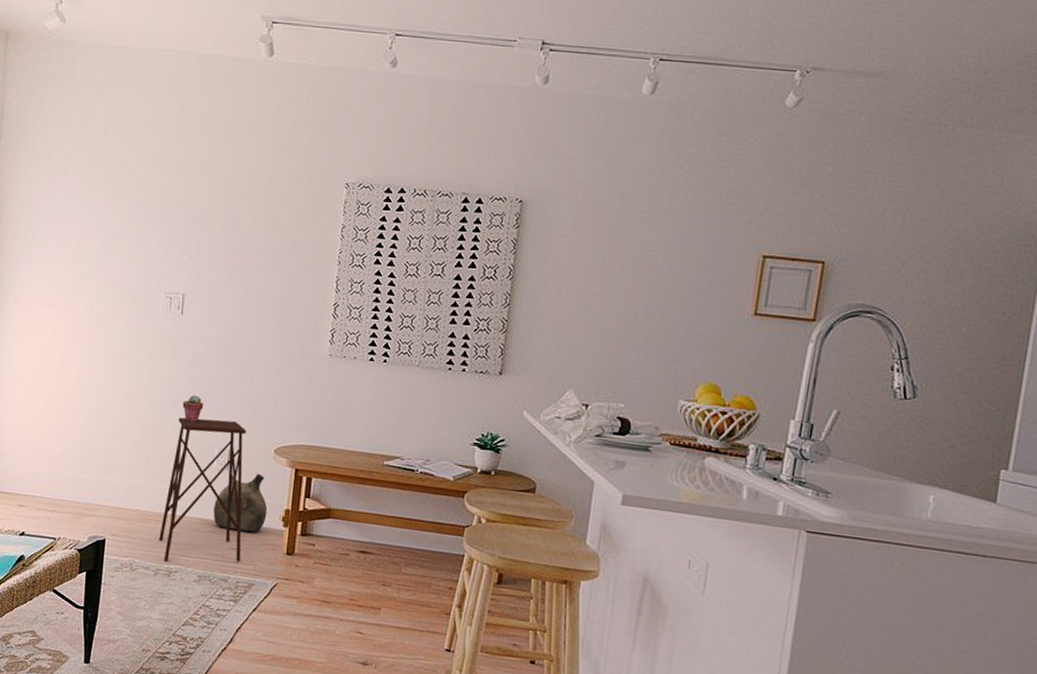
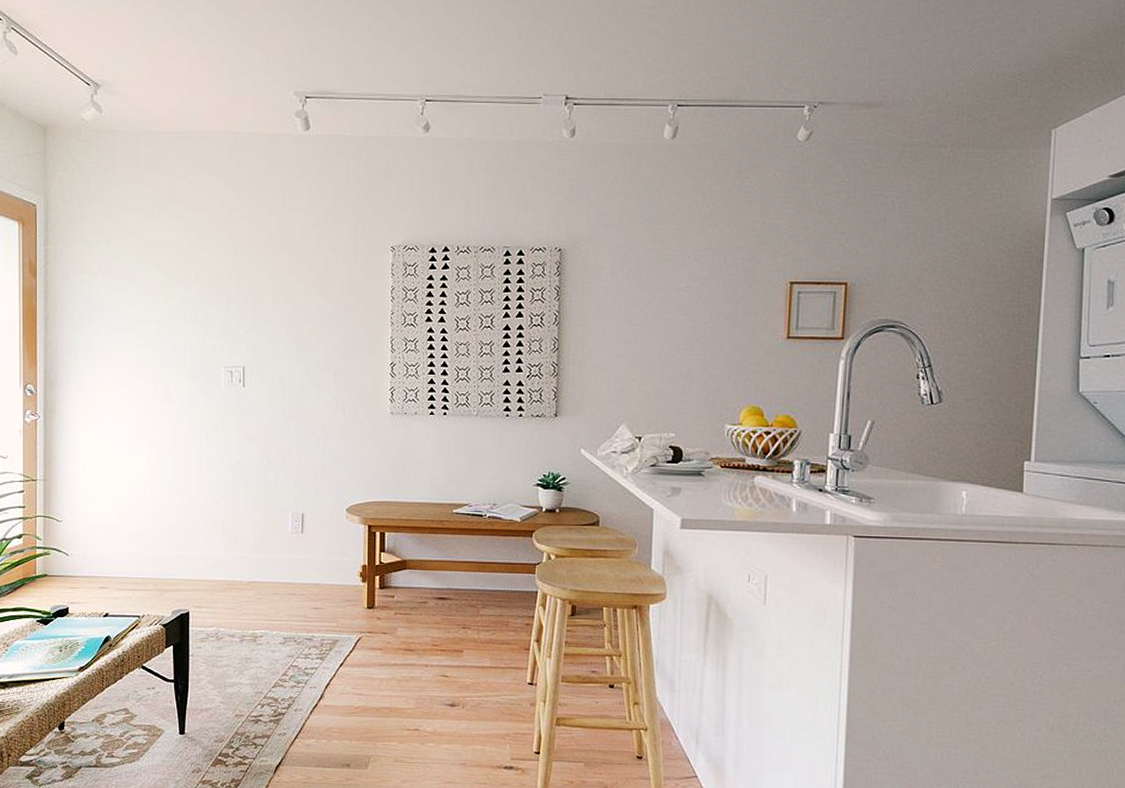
side table: present [159,417,246,562] -> none [242,485,323,628]
potted succulent: present [182,394,204,422] -> none [253,463,274,489]
ceramic jug: present [213,473,268,533] -> none [292,533,345,591]

